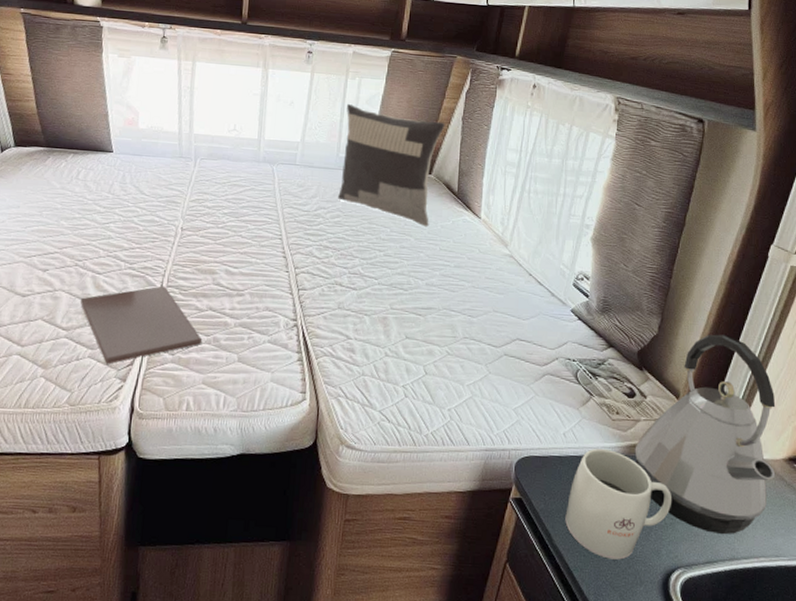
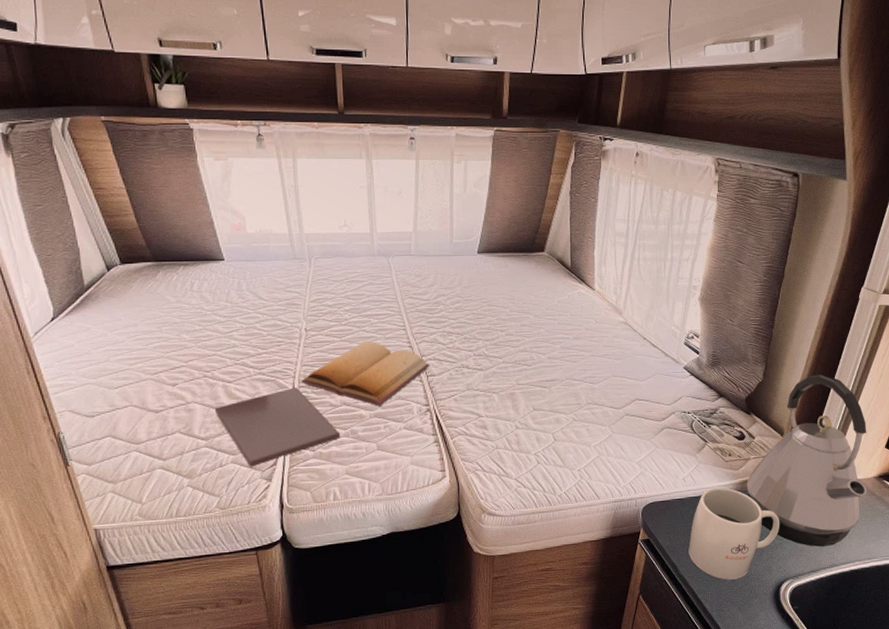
bible: none [170,247,303,315] -> present [301,341,430,406]
pillow: present [337,103,445,227] -> none [455,188,554,304]

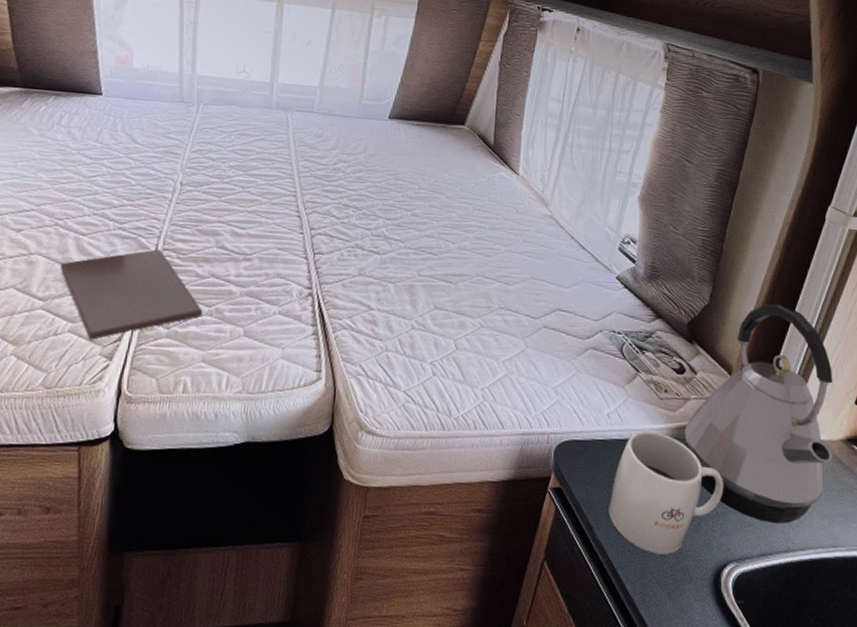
bible: present [301,341,430,406] -> none [166,204,319,283]

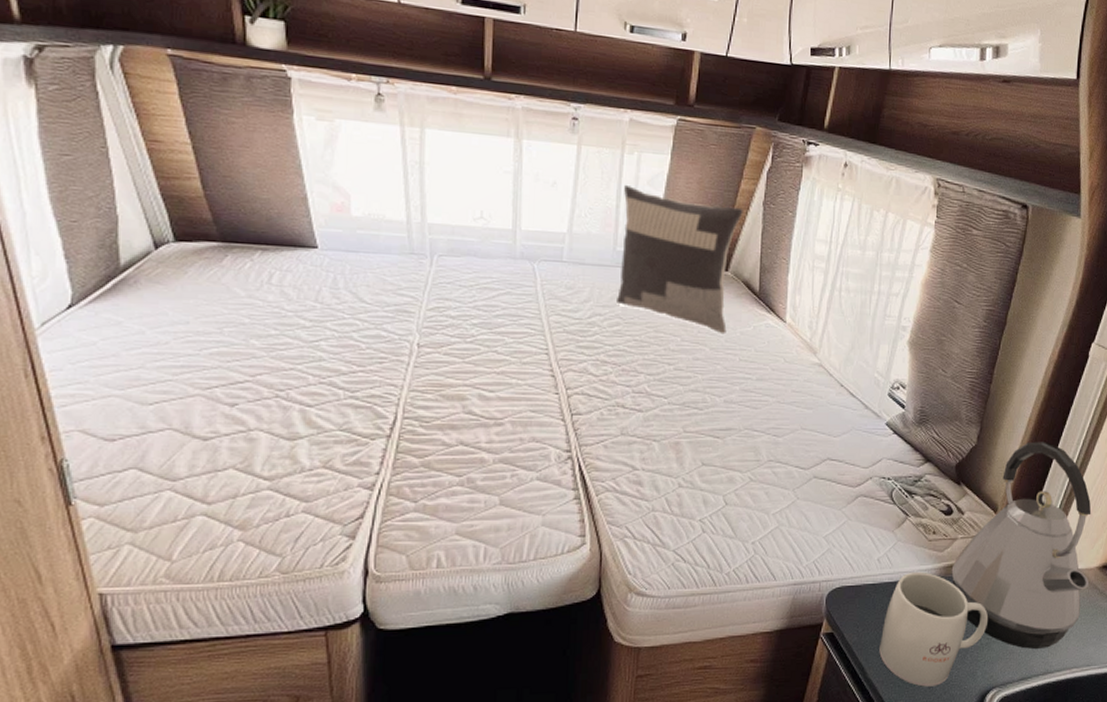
plaque: present [59,249,203,340] -> none [285,418,453,519]
pillow: none [359,44,481,184] -> present [615,184,743,335]

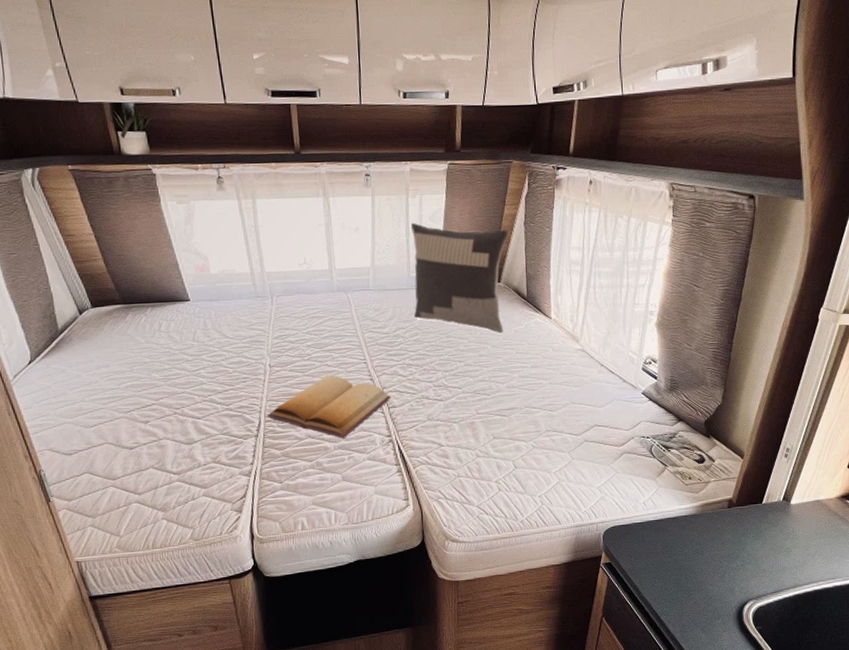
bible: none [406,365,576,449] -> present [267,375,391,438]
mug: present [879,571,989,687] -> none [650,510,742,602]
kettle: present [951,441,1092,650] -> none [707,396,831,568]

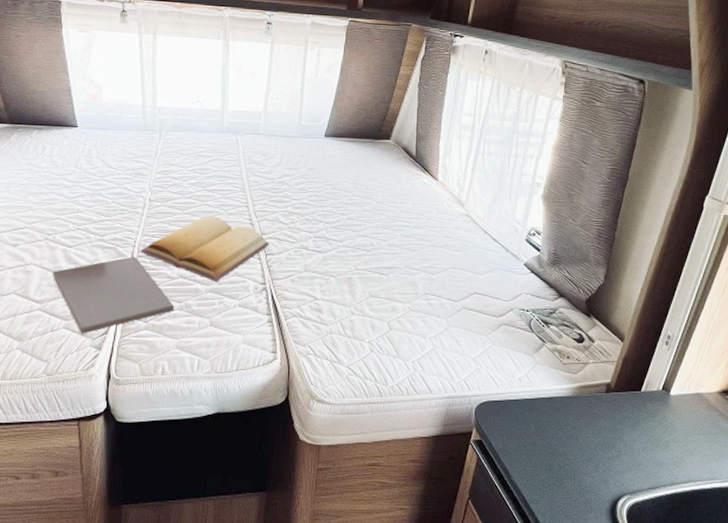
plaque: none [185,421,307,500] -> present [52,256,175,334]
pillow: present [411,222,508,334] -> none [300,72,402,191]

